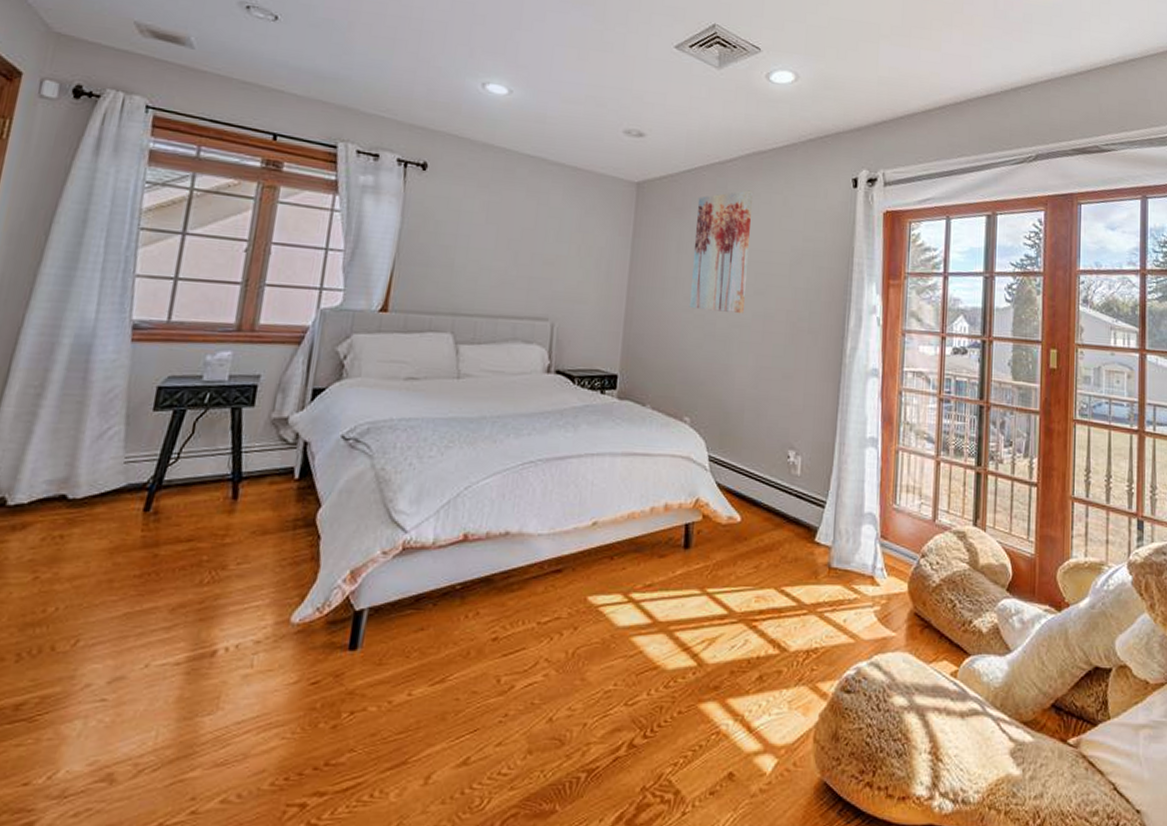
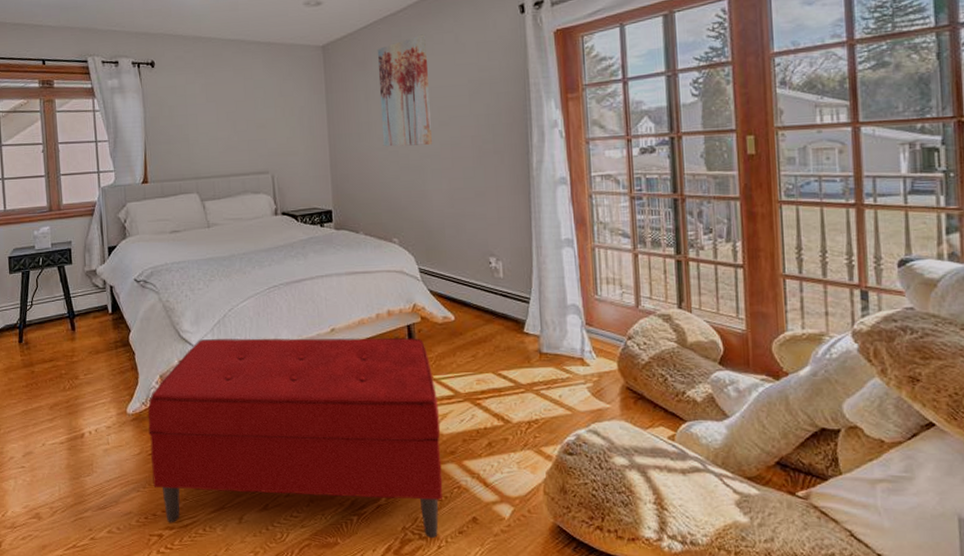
bench: none [308,524,708,803] -> present [148,338,444,539]

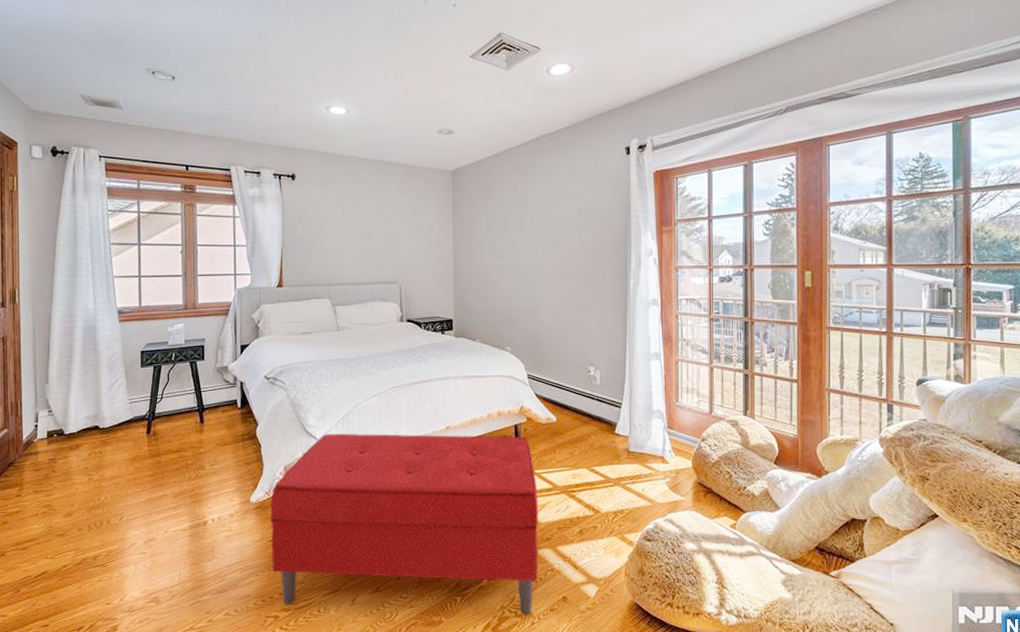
wall art: present [377,34,432,147] -> none [500,167,545,266]

